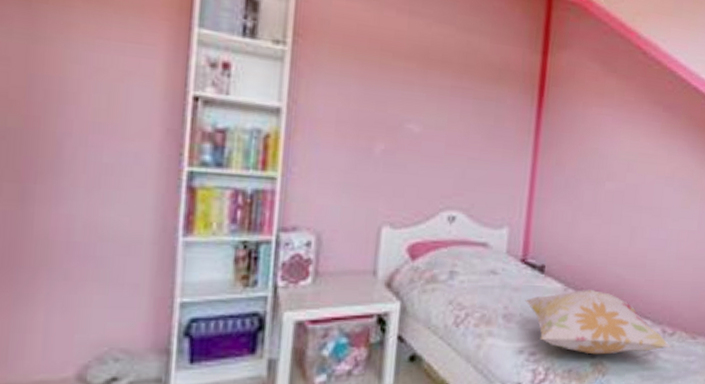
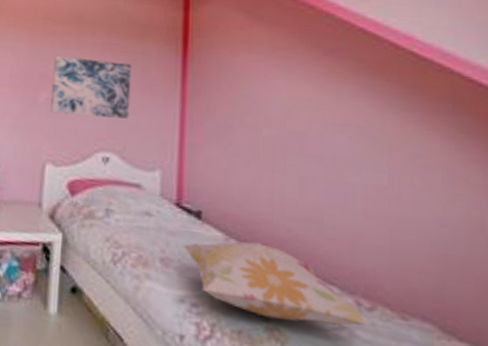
wall art: none [389,98,484,174] -> present [51,55,132,119]

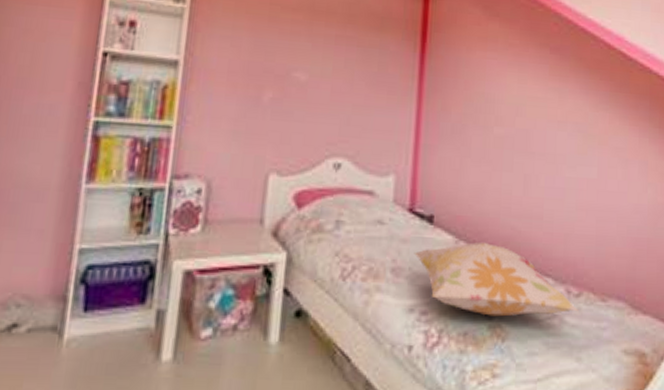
wall art: present [51,55,132,119] -> none [276,48,368,120]

